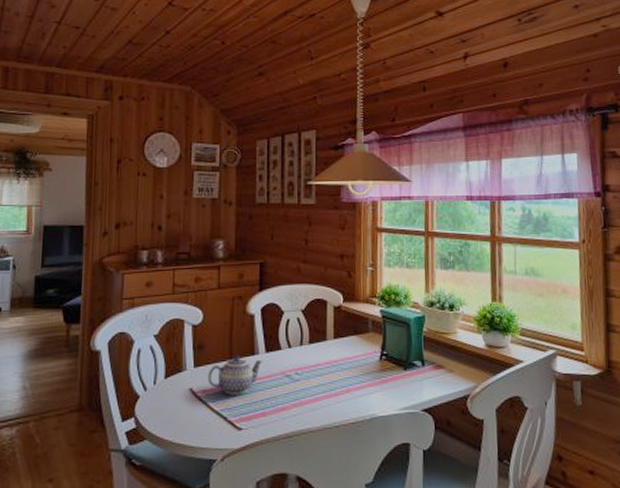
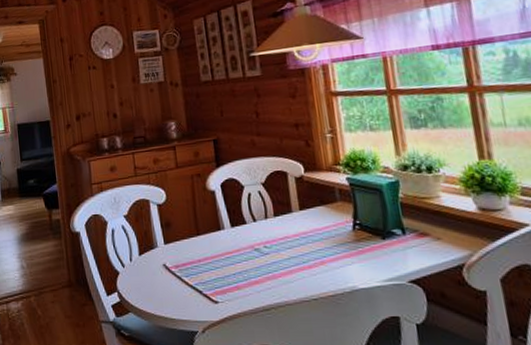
teapot: present [207,355,263,395] -> none [178,231,230,269]

